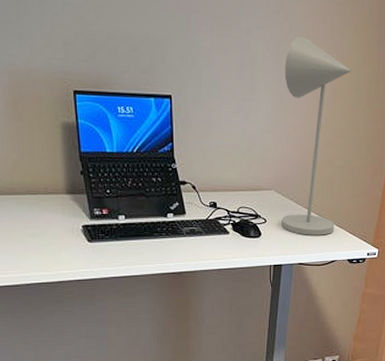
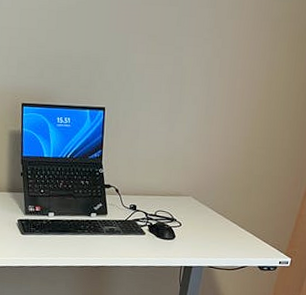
desk lamp: present [281,36,351,235] -> none [195,51,280,242]

